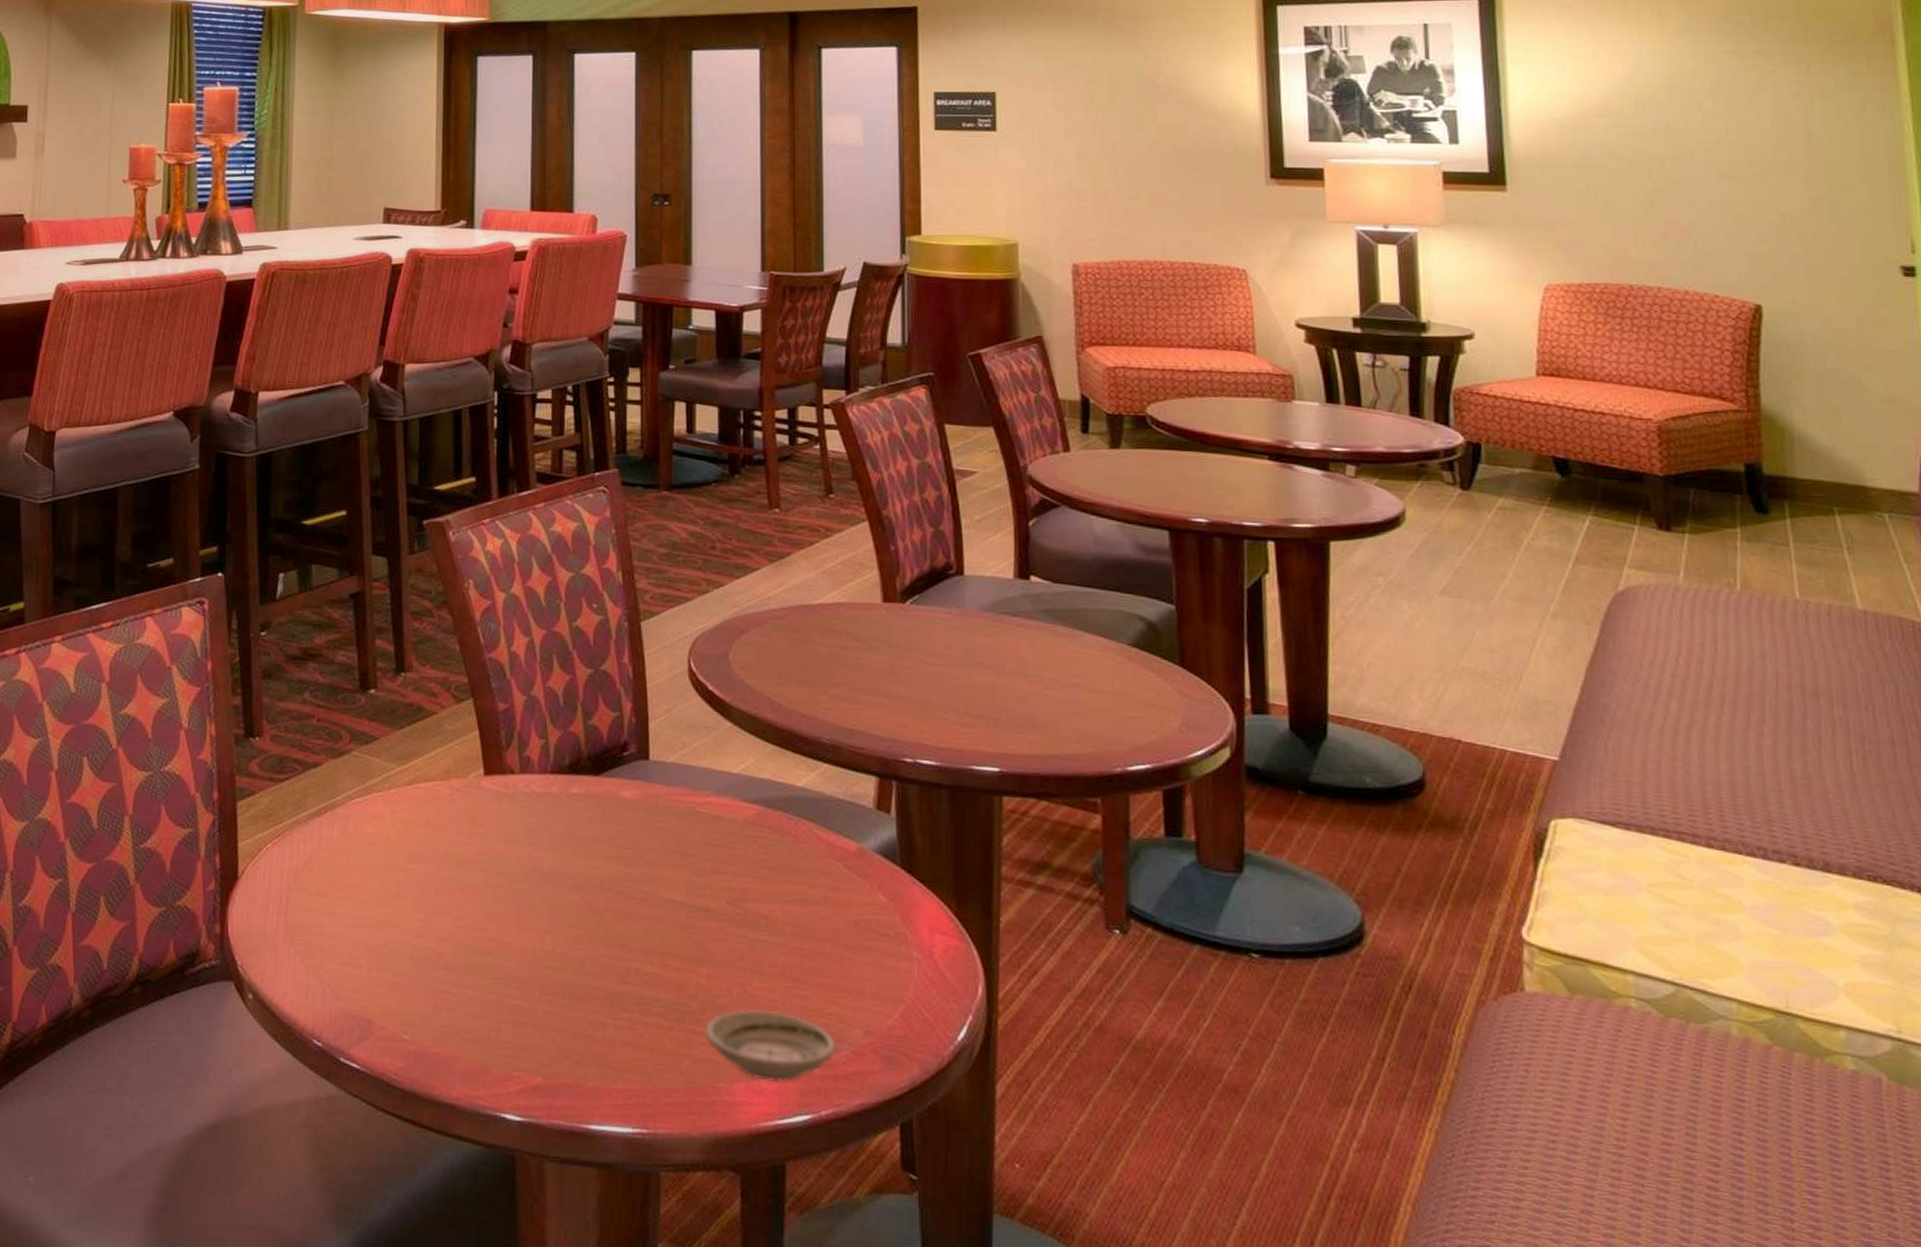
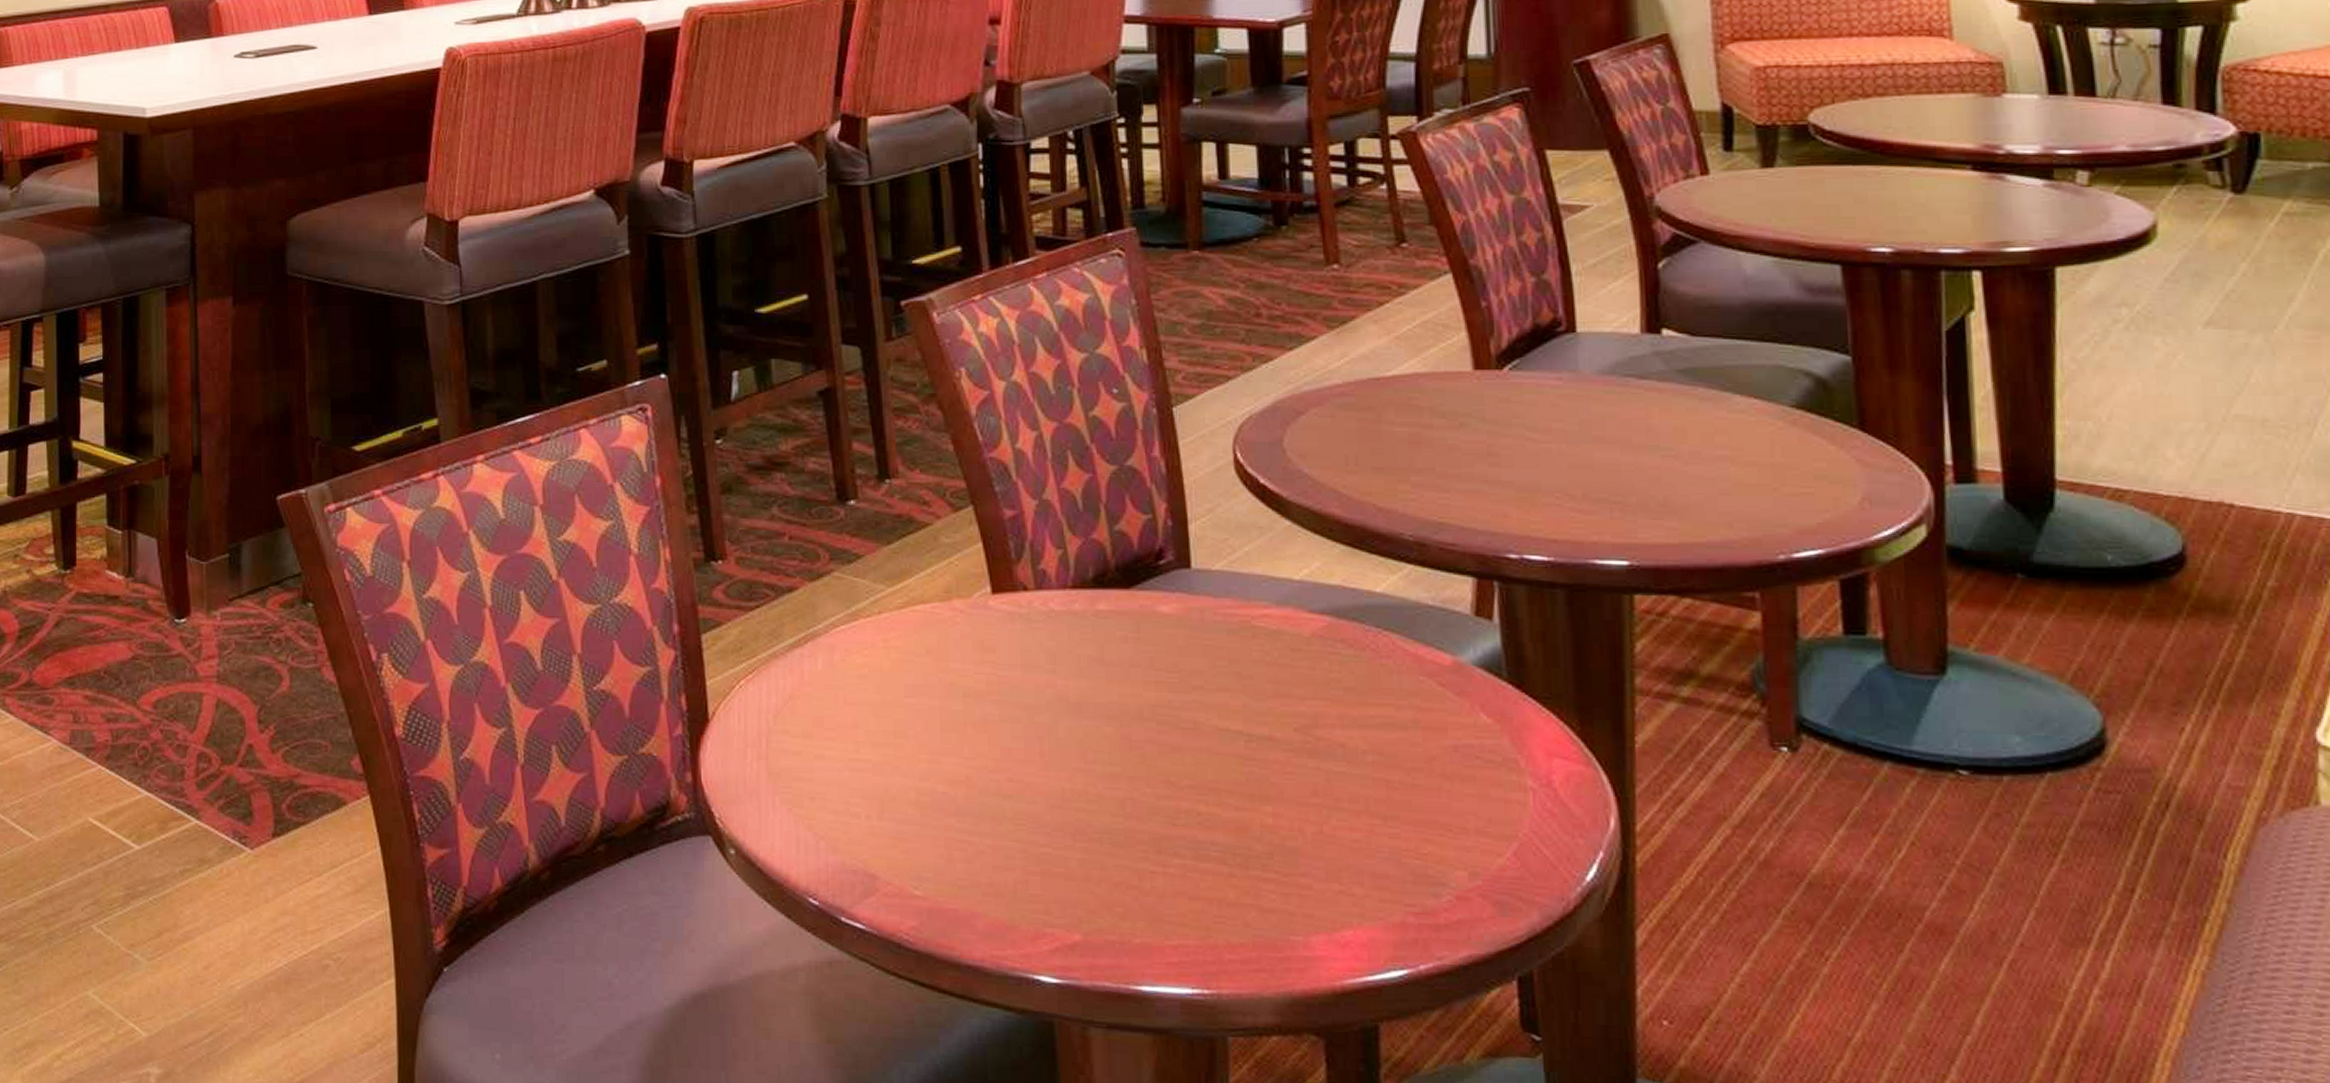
saucer: present [704,1009,837,1083] -> none [1273,851,1436,934]

